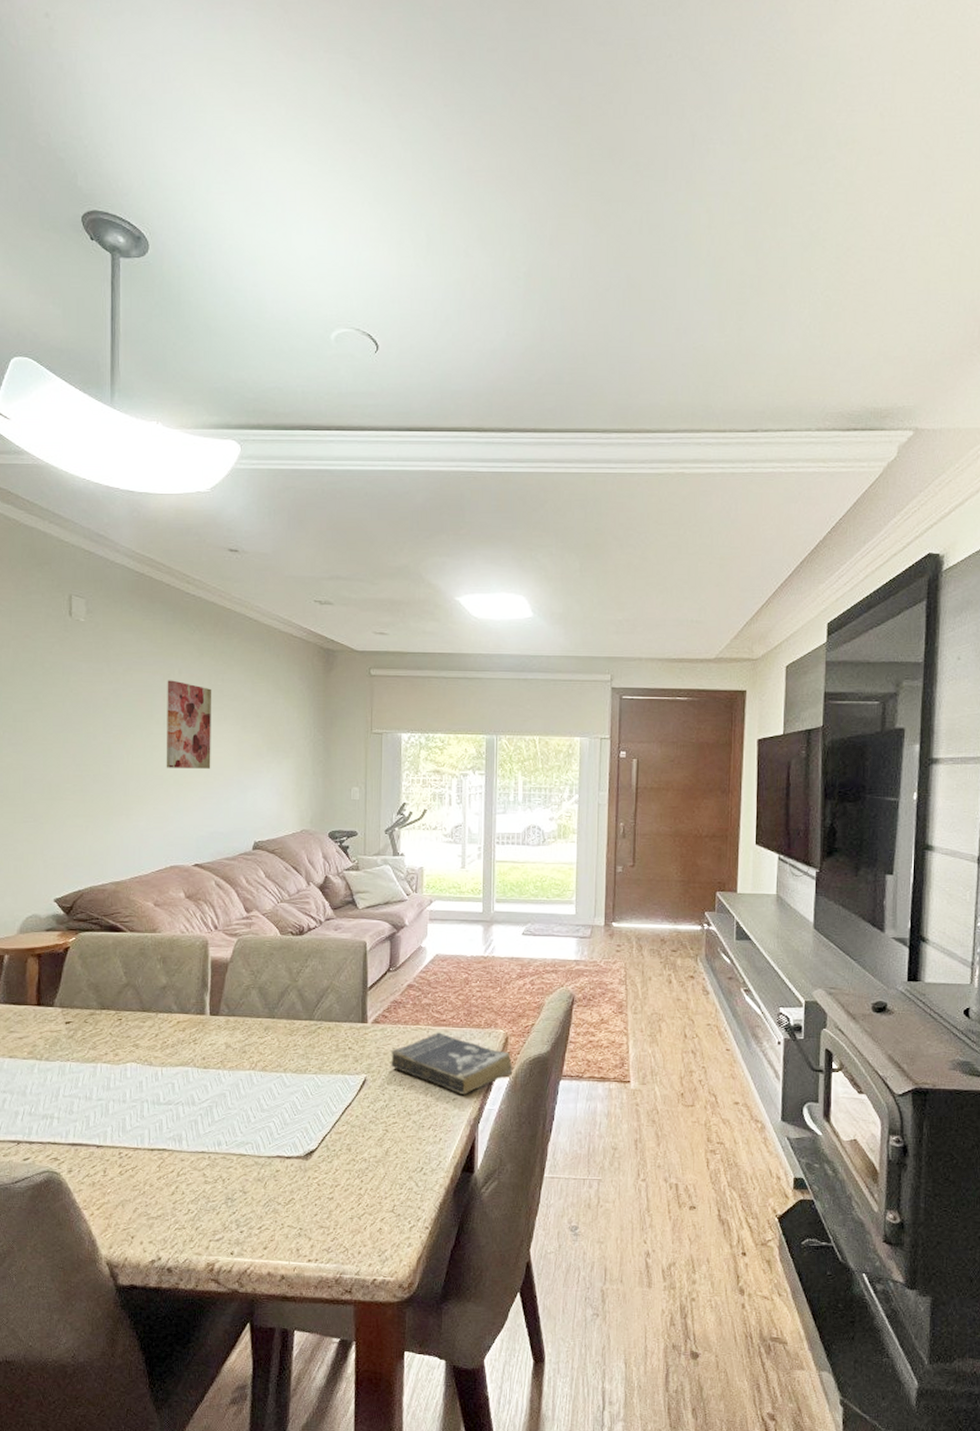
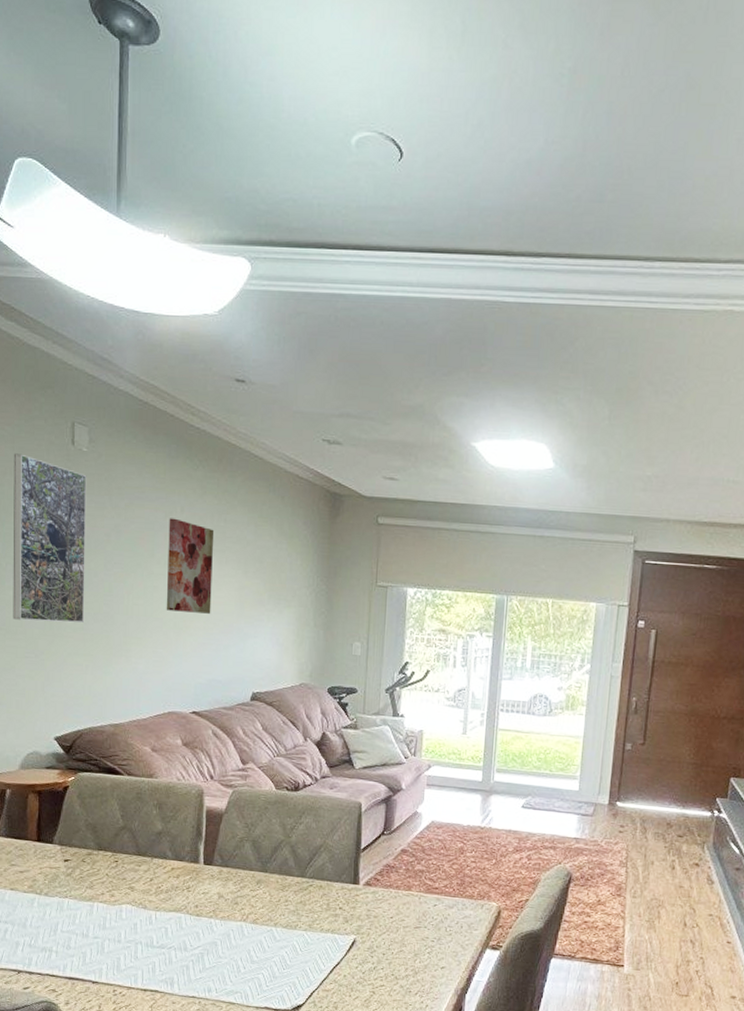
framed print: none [10,626,85,786] -> present [13,453,87,623]
book: present [391,1032,513,1094] -> none [381,900,504,964]

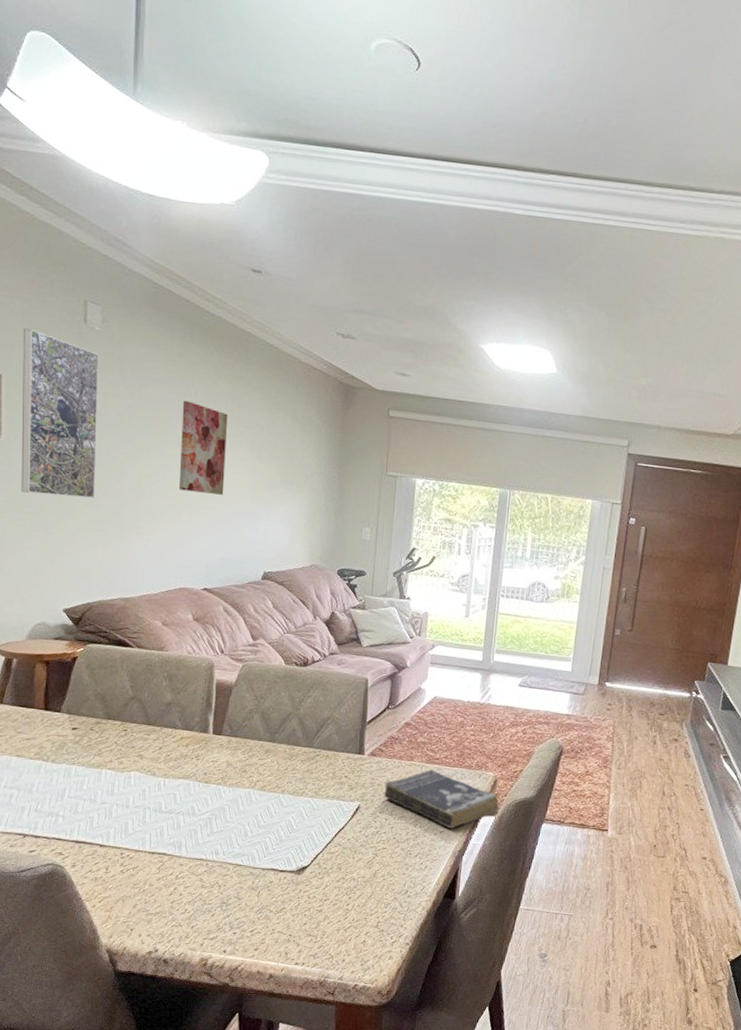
book: none [381,900,504,964] -> present [384,769,500,829]

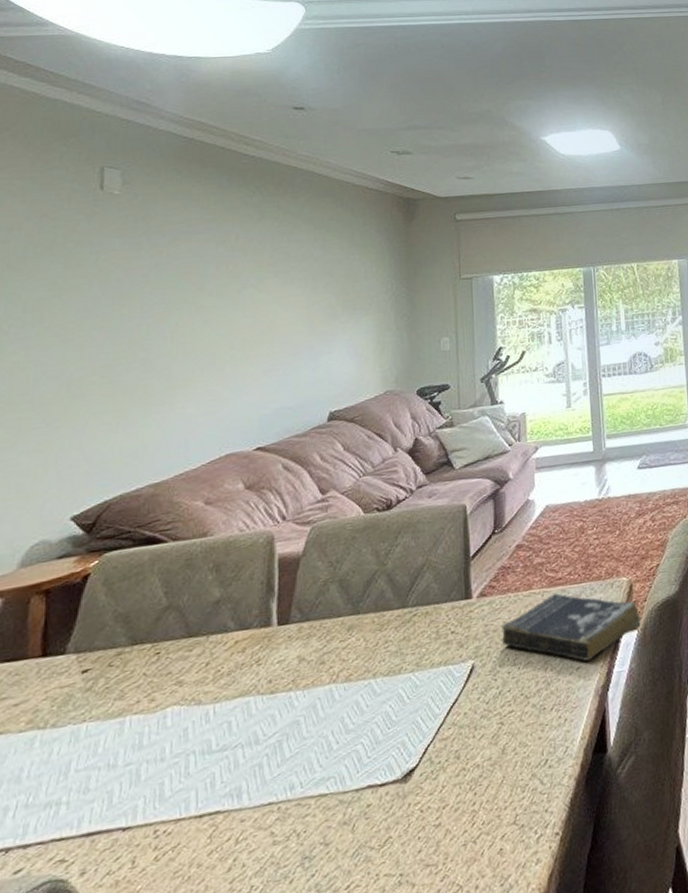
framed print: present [21,328,100,499] -> none [16,206,119,388]
wall art: present [178,400,229,495] -> none [220,246,276,343]

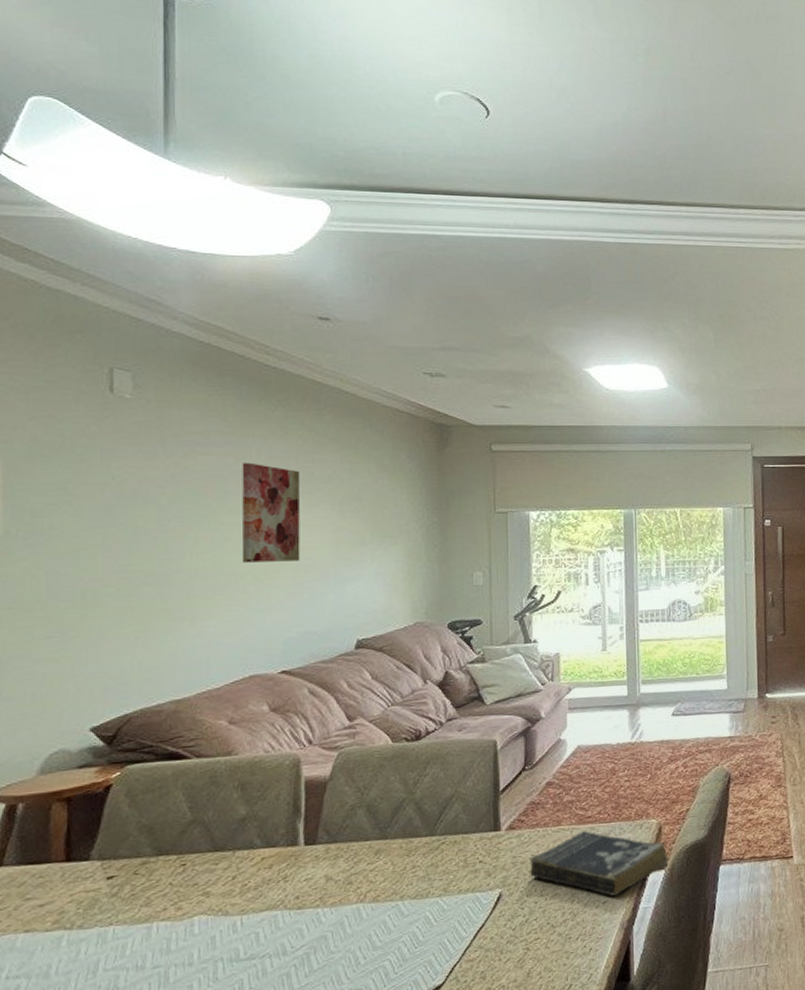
wall art: none [220,246,276,343] -> present [241,462,301,563]

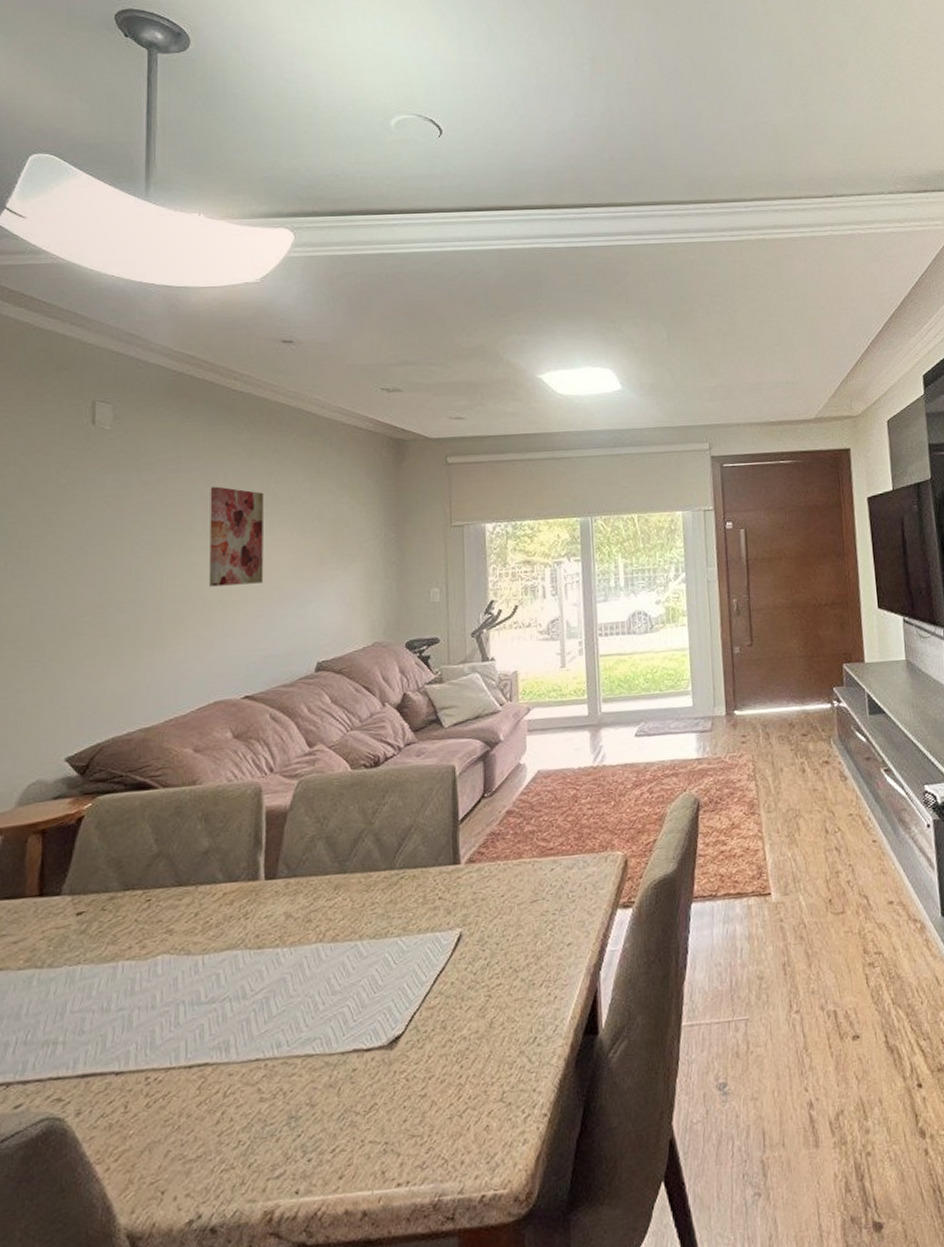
book: present [530,831,669,896] -> none [490,864,636,937]

